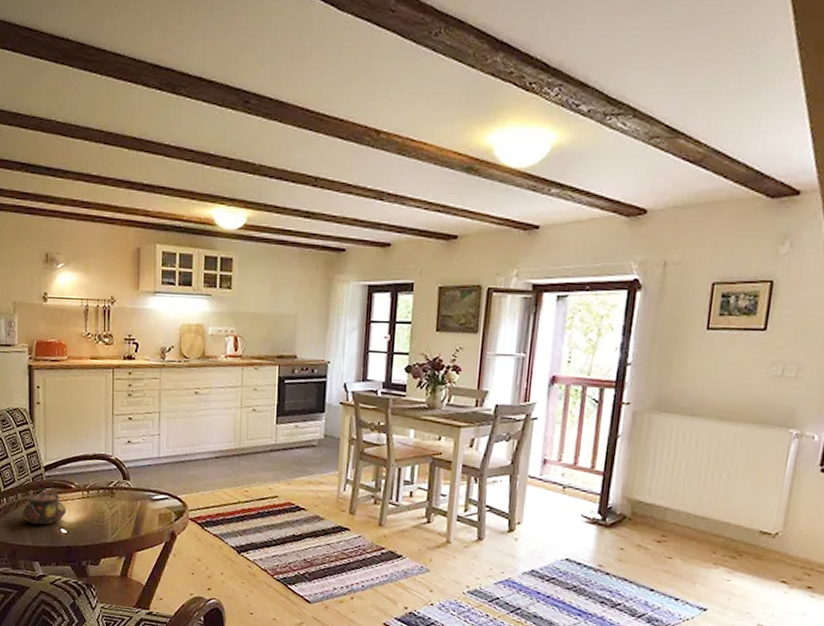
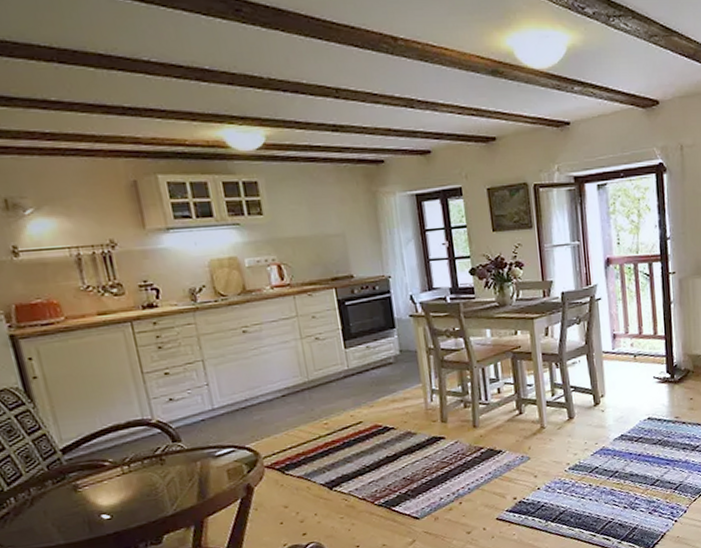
teapot: present [20,490,66,525] -> none [39,476,105,519]

